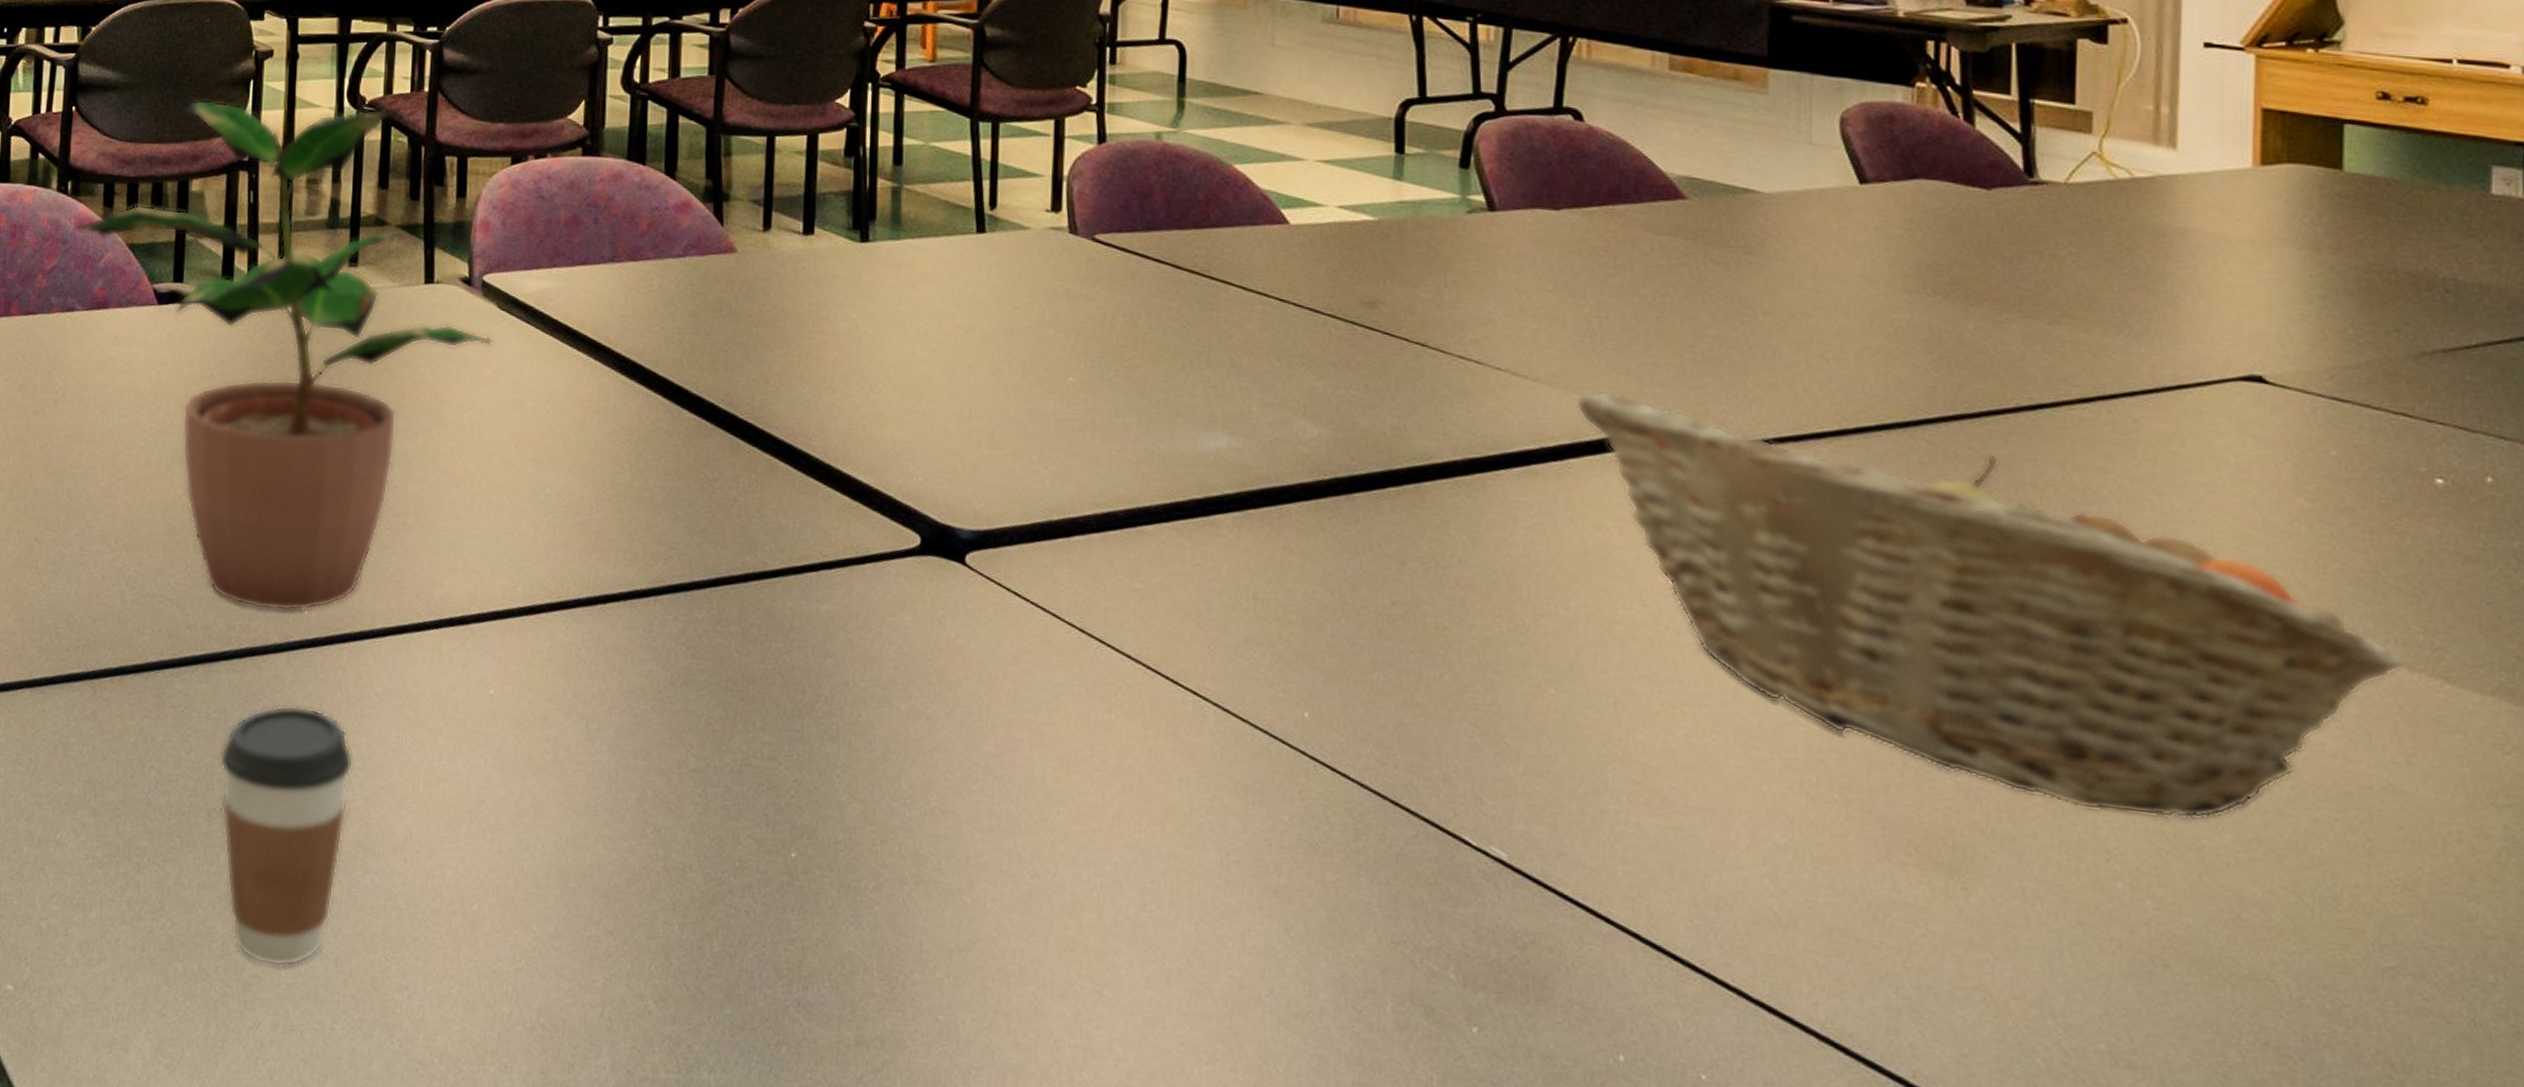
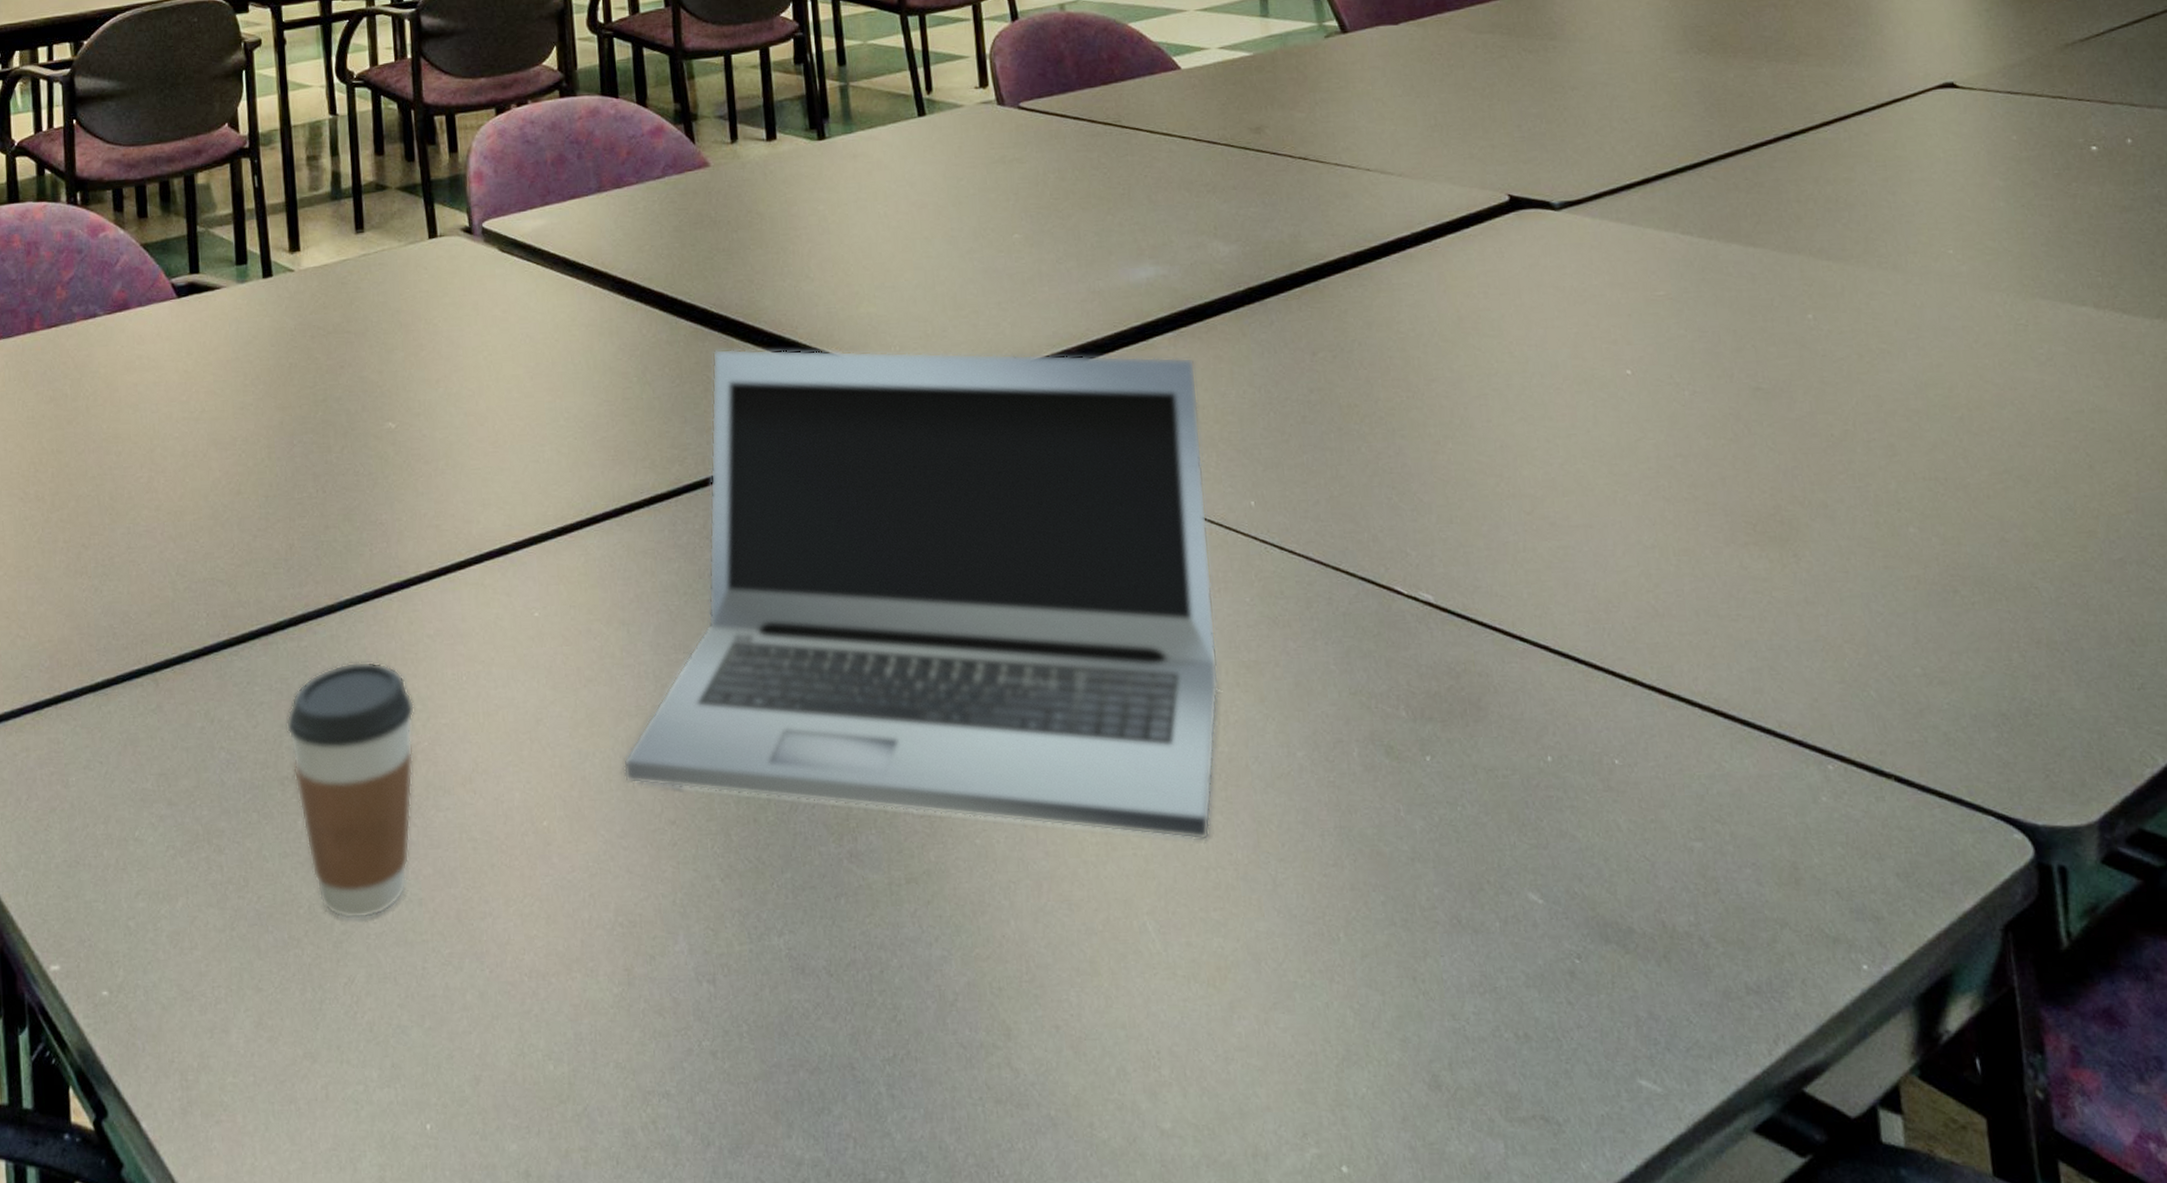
potted plant: present [74,99,493,612] -> none [87,78,499,575]
laptop: none [564,448,1260,1066] -> present [622,348,1219,840]
fruit basket: present [1576,391,2407,819] -> none [1434,175,2093,470]

